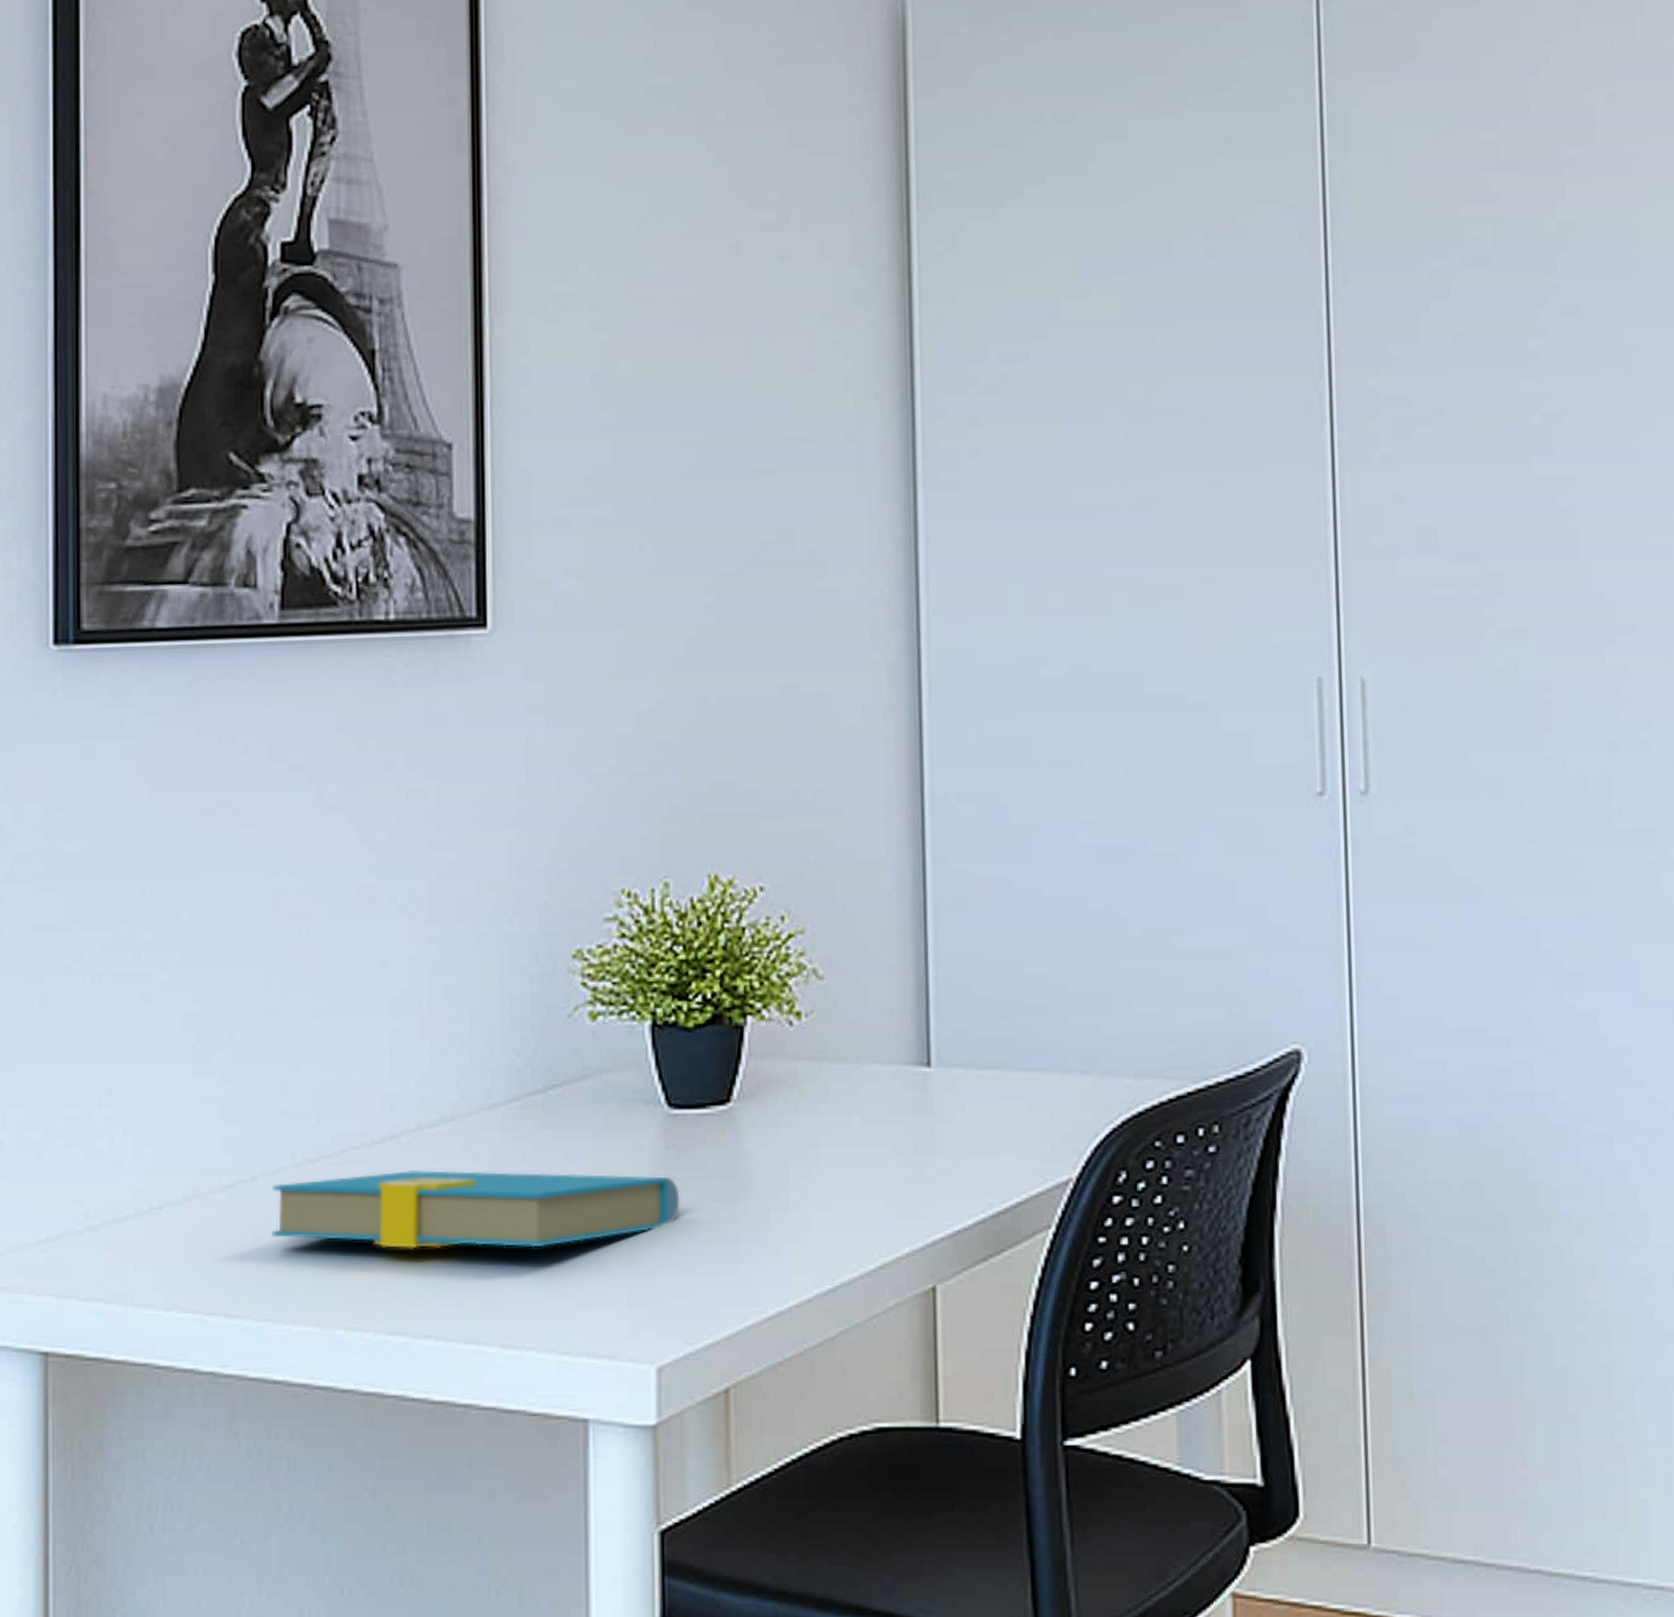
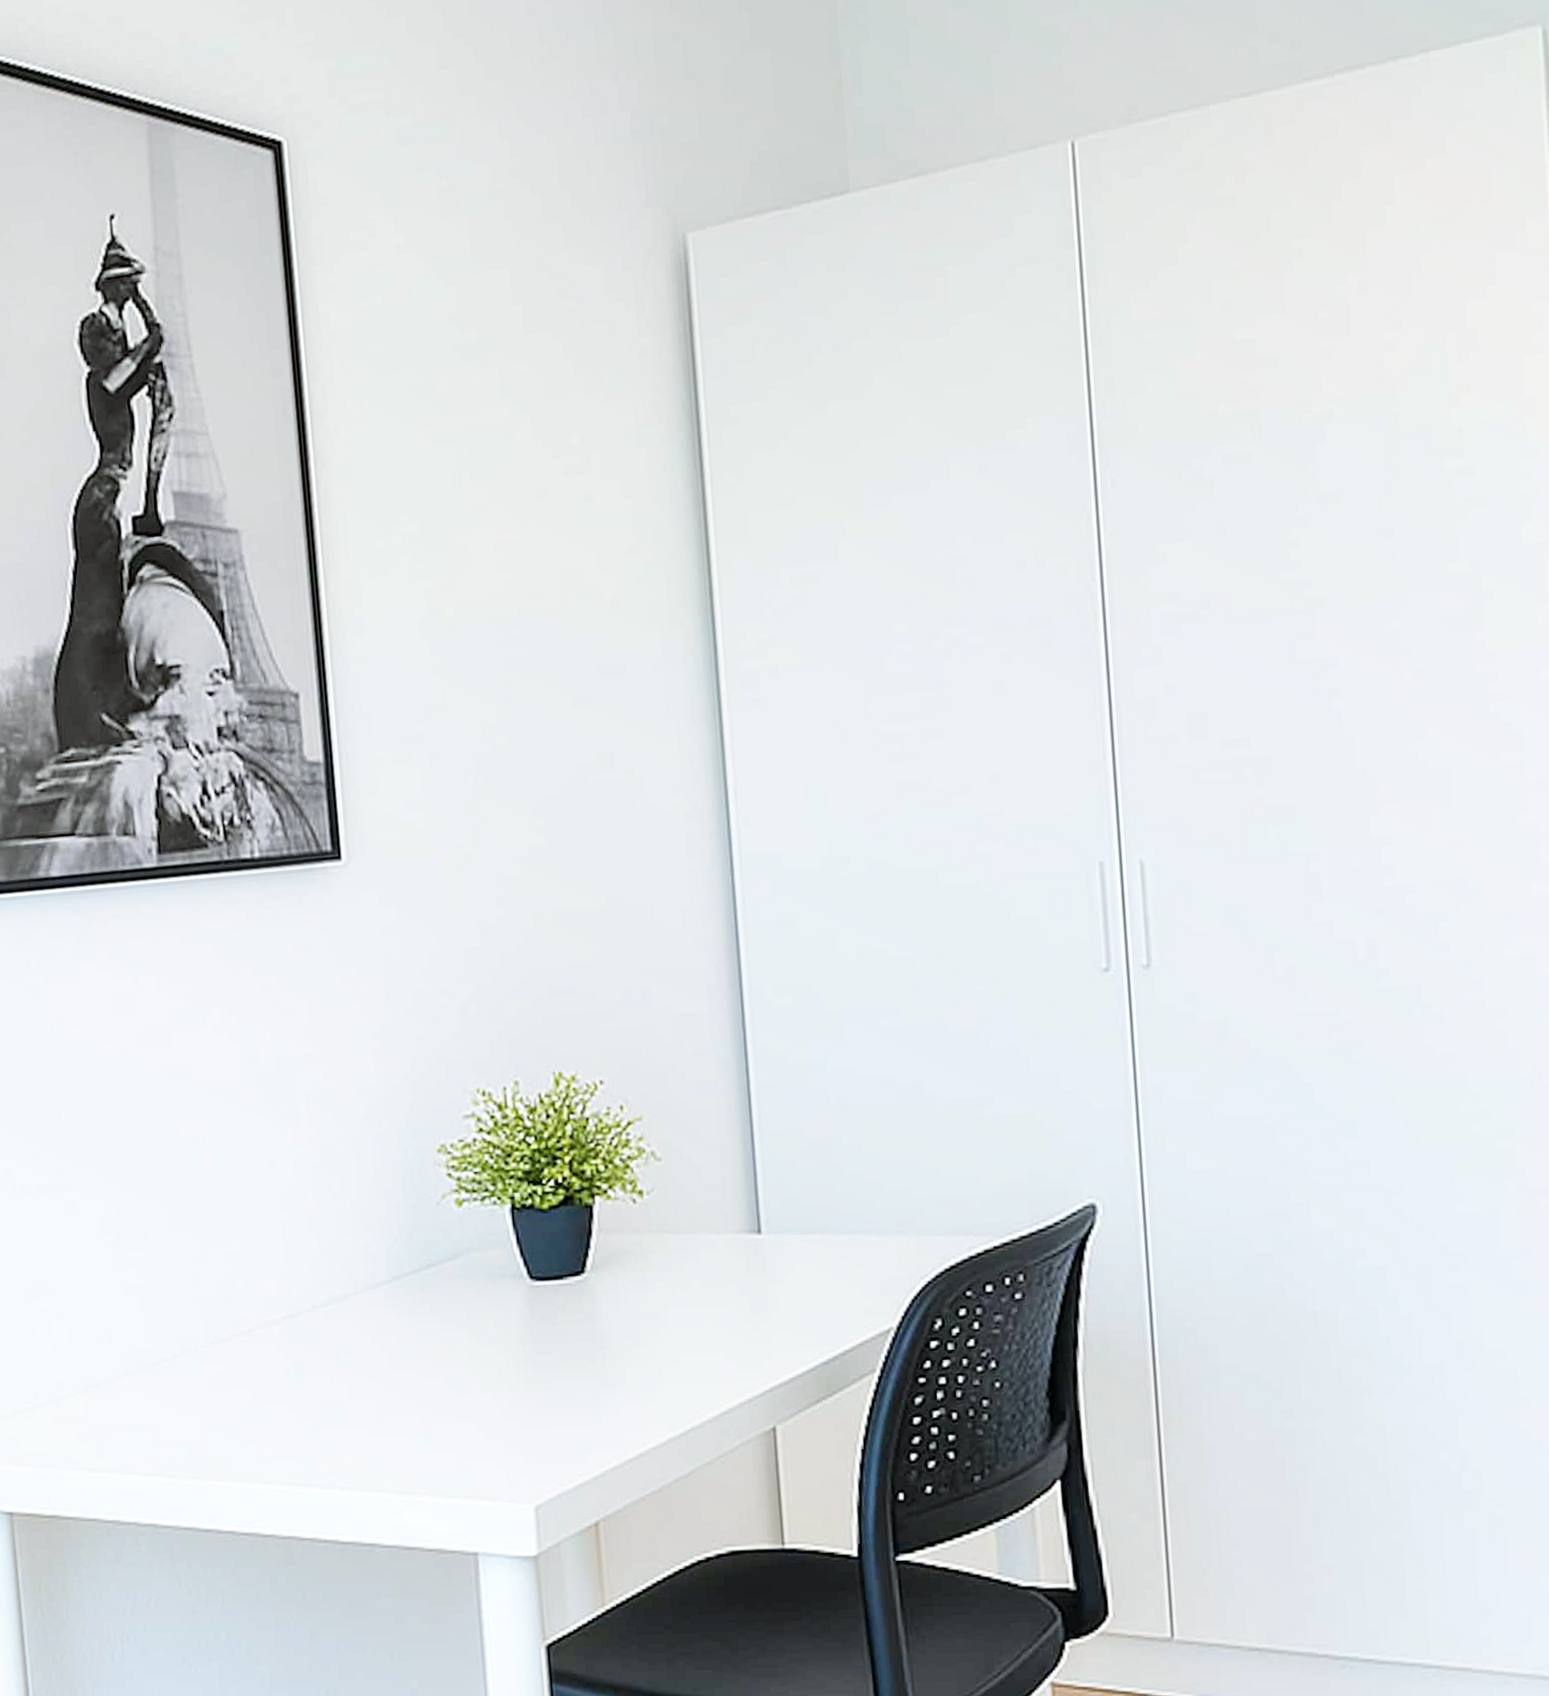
book: present [272,1169,680,1249] -> none [191,1340,546,1413]

